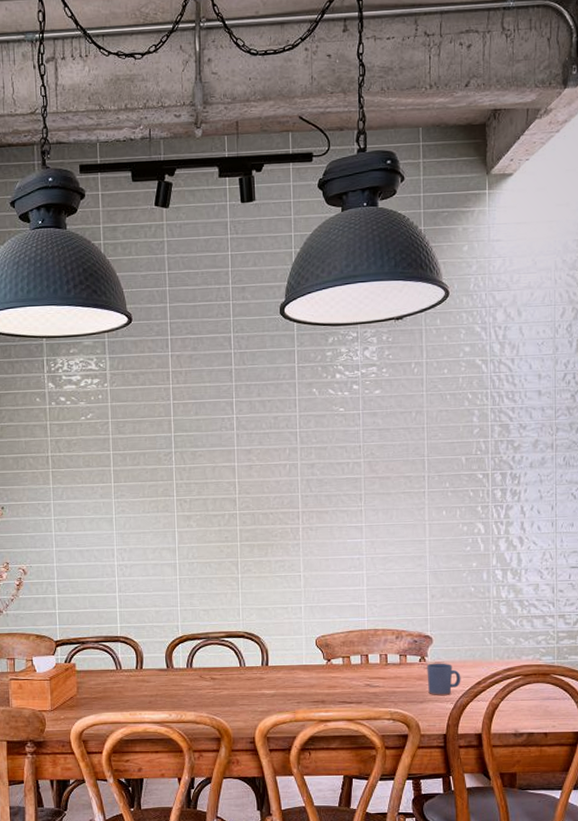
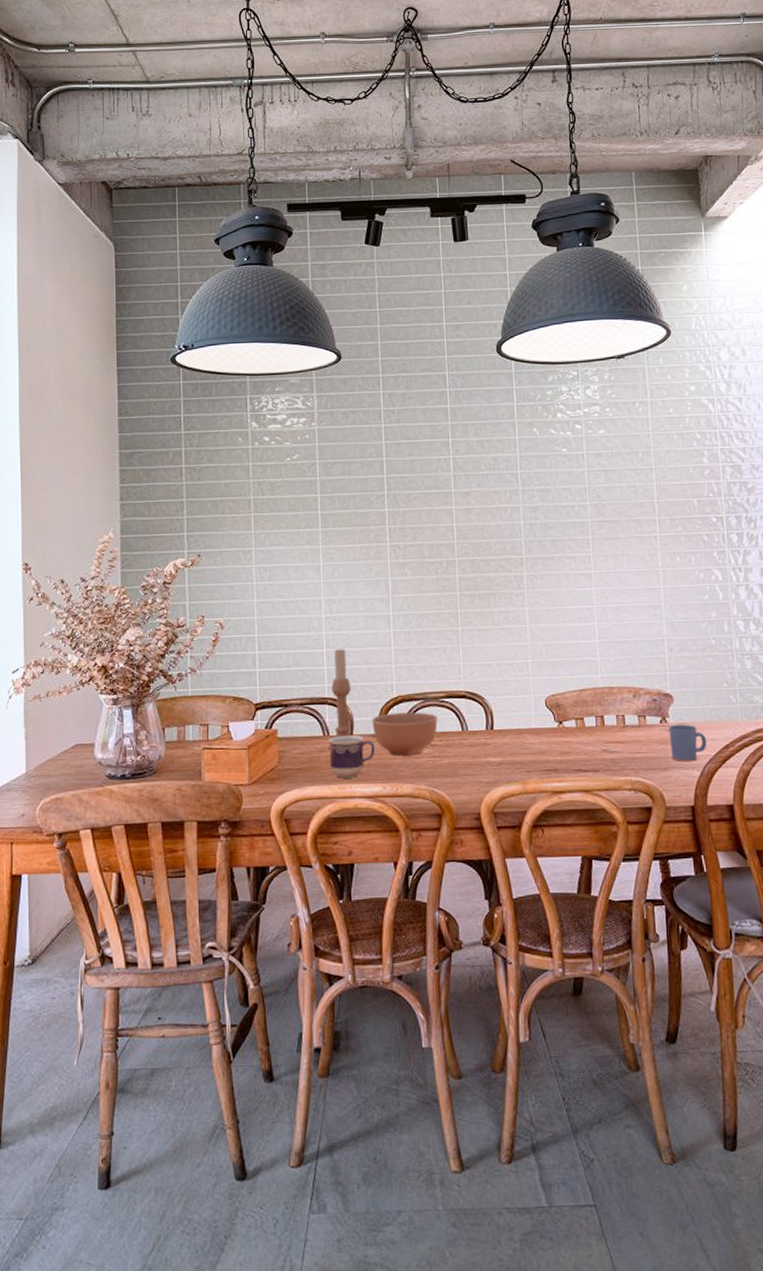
candlestick: none [121,592,141,682] -> present [329,648,351,750]
cup: none [121,669,163,706] -> present [329,735,376,779]
bowl: none [159,649,218,688] -> present [372,712,438,756]

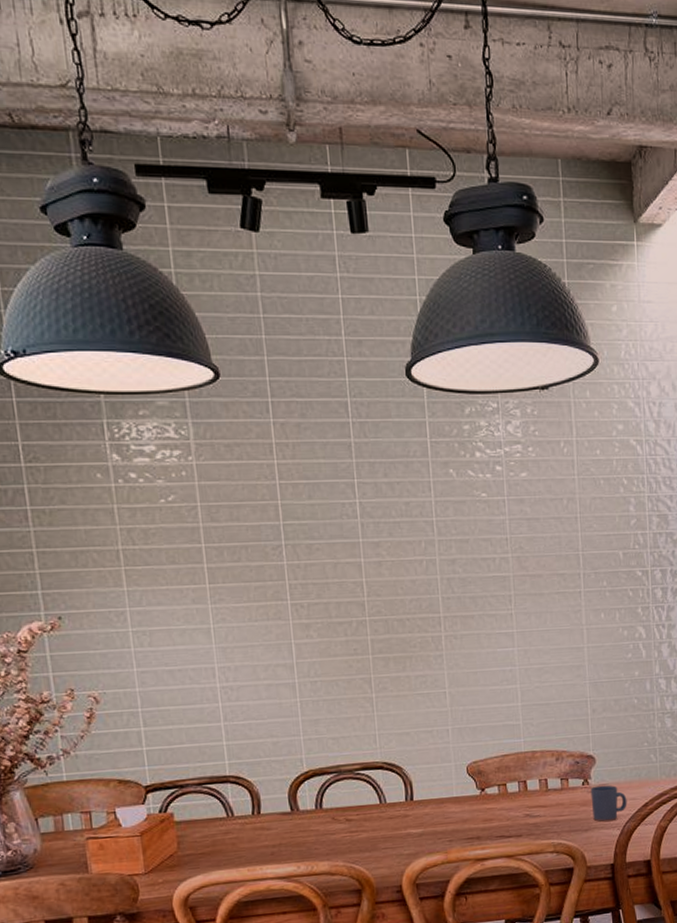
candlestick: present [329,648,351,750] -> none [233,720,258,831]
cup: present [329,735,376,779] -> none [233,814,287,861]
bowl: present [372,712,438,756] -> none [281,786,354,834]

